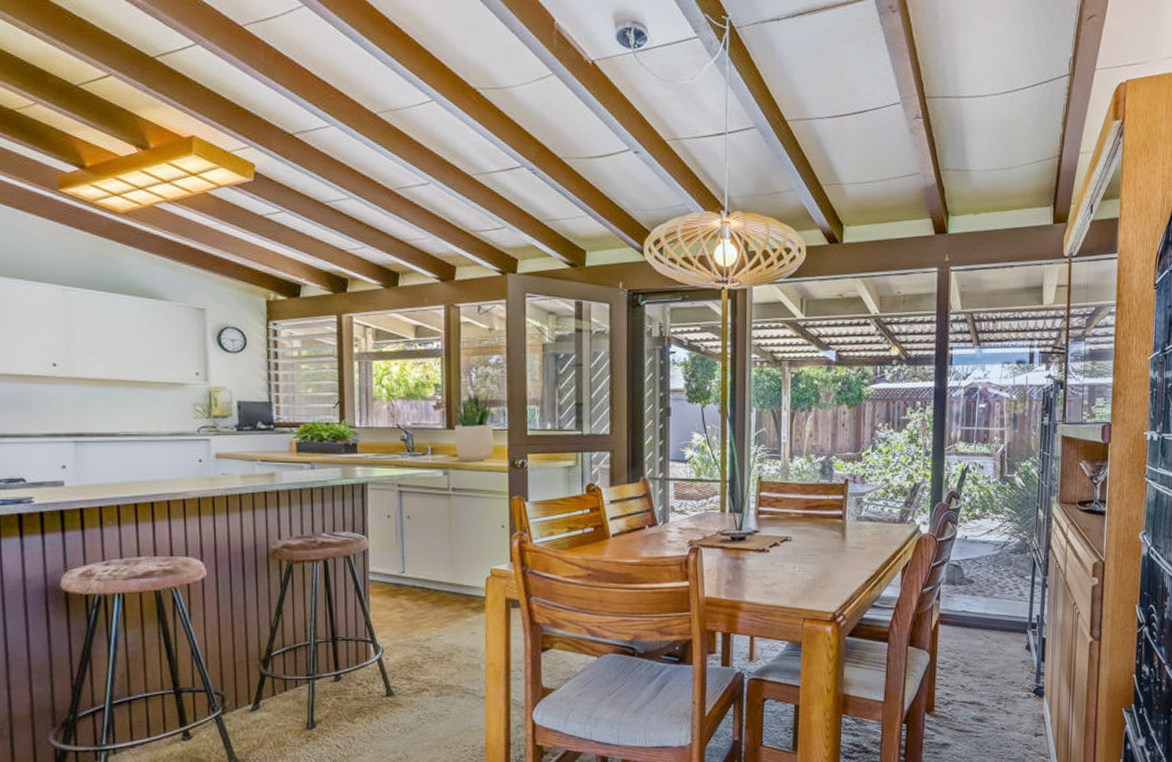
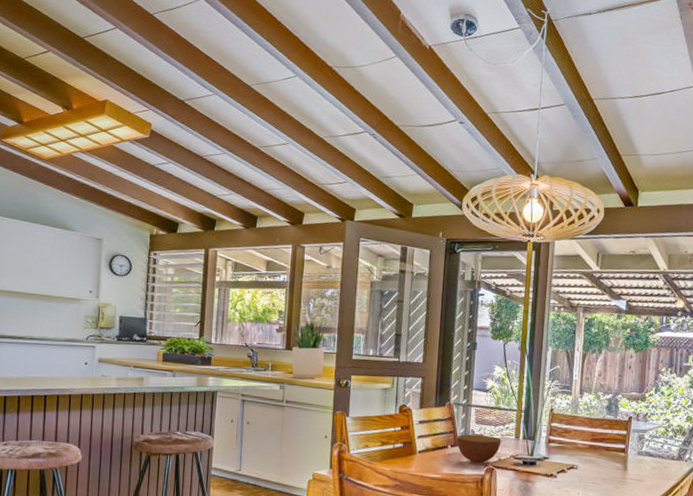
bowl: none [655,512,705,545] -> present [457,434,502,465]

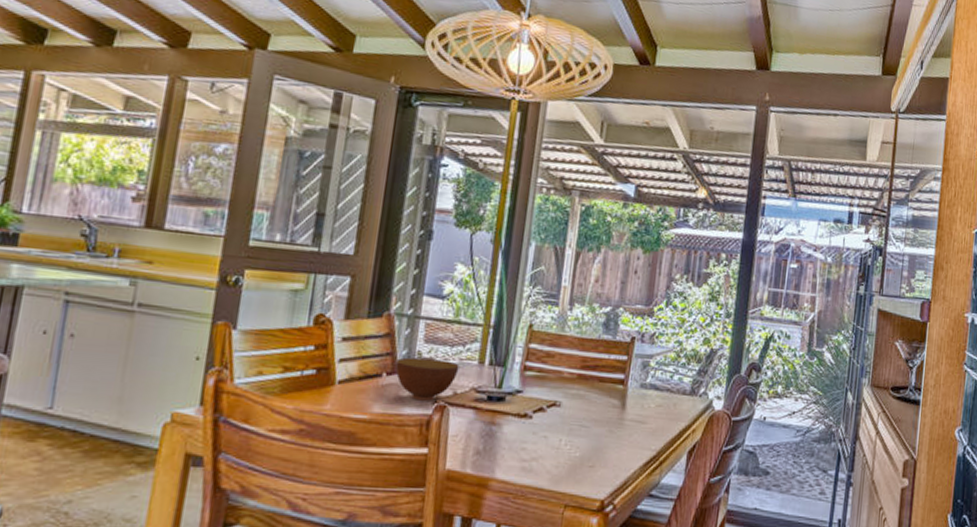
planter: present [291,318,325,379] -> none [152,184,210,273]

